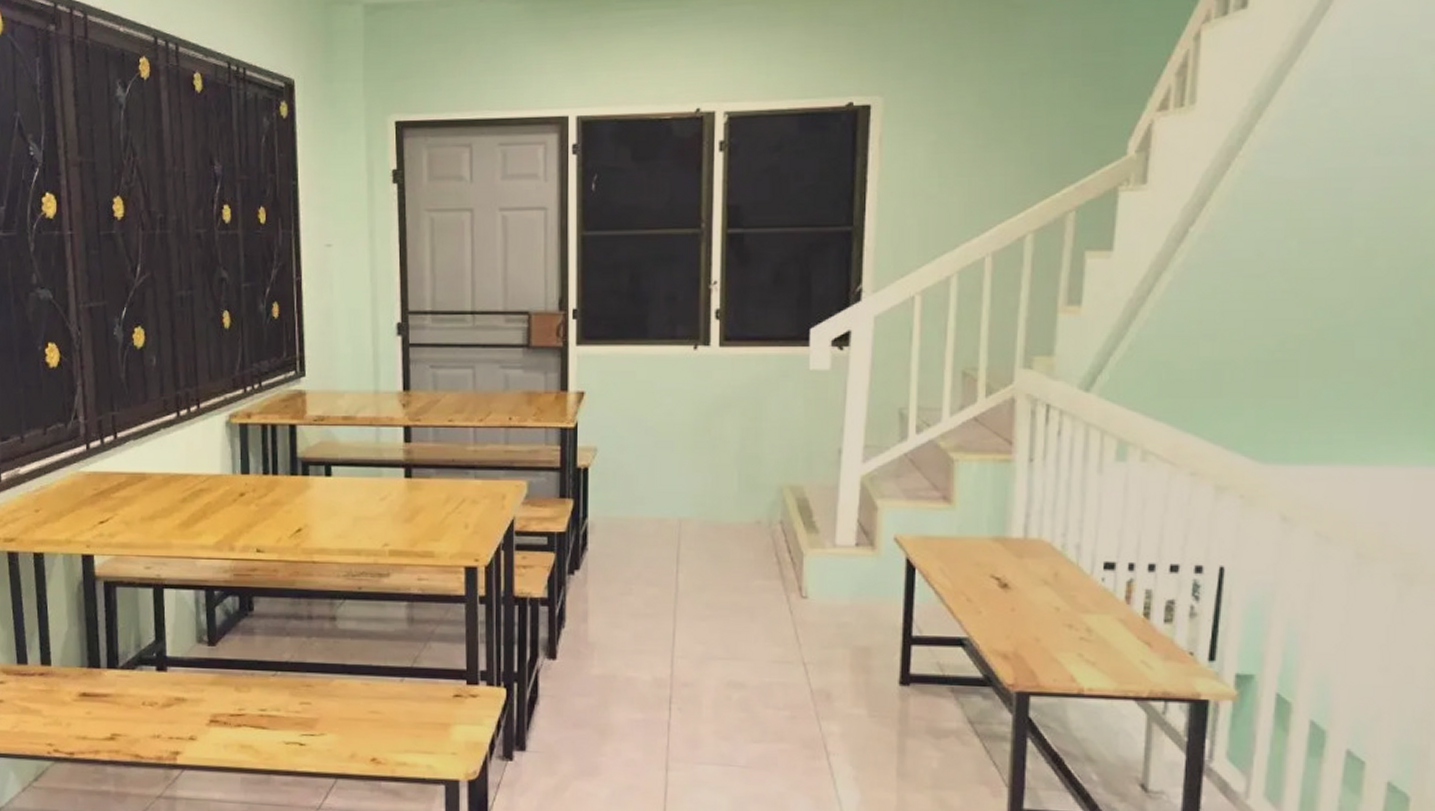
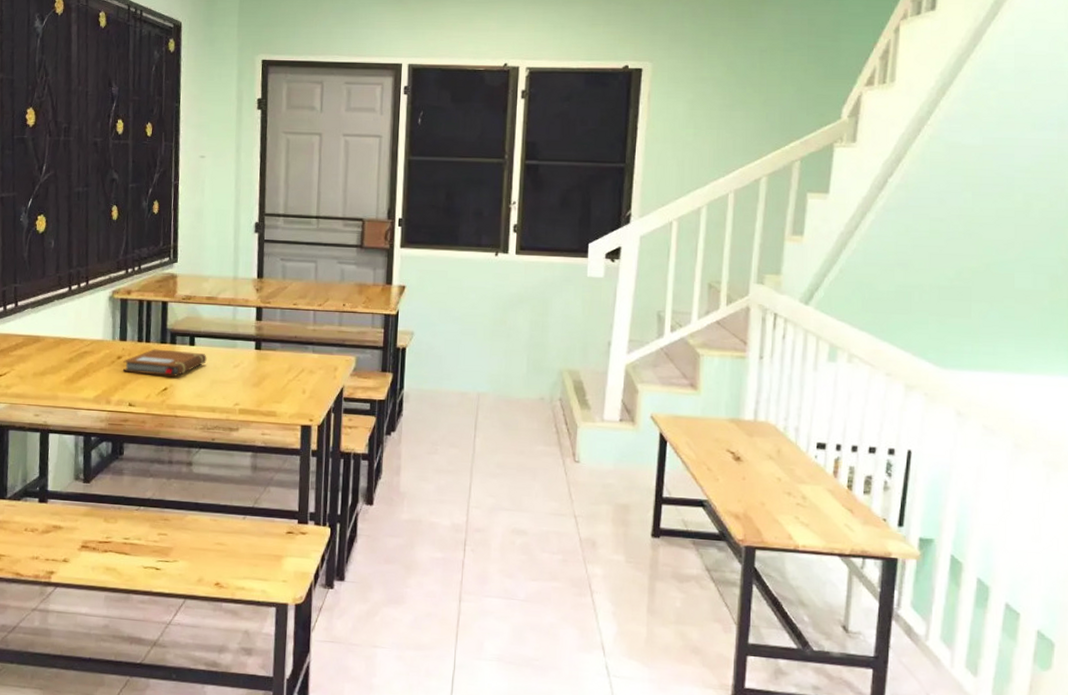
notebook: none [246,482,347,514] -> present [122,349,207,377]

